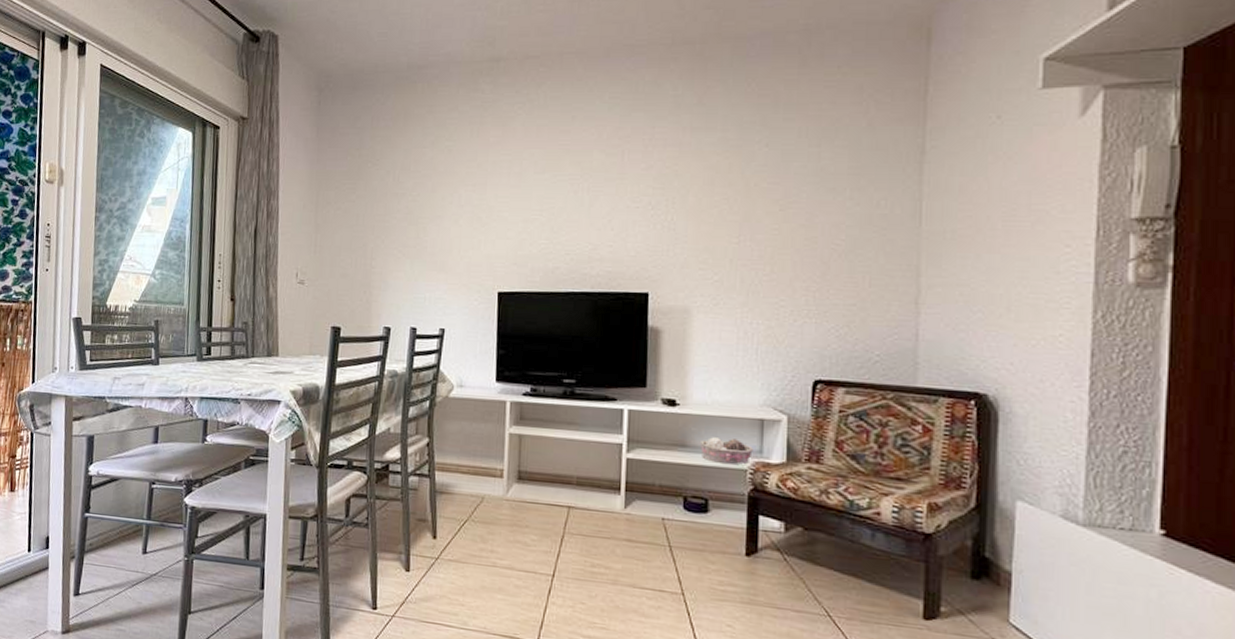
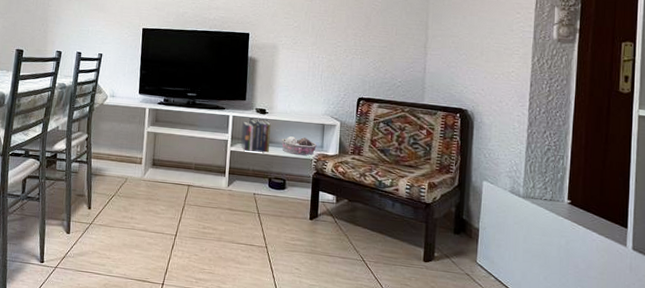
books: none [641,414,684,461] -> present [241,119,271,153]

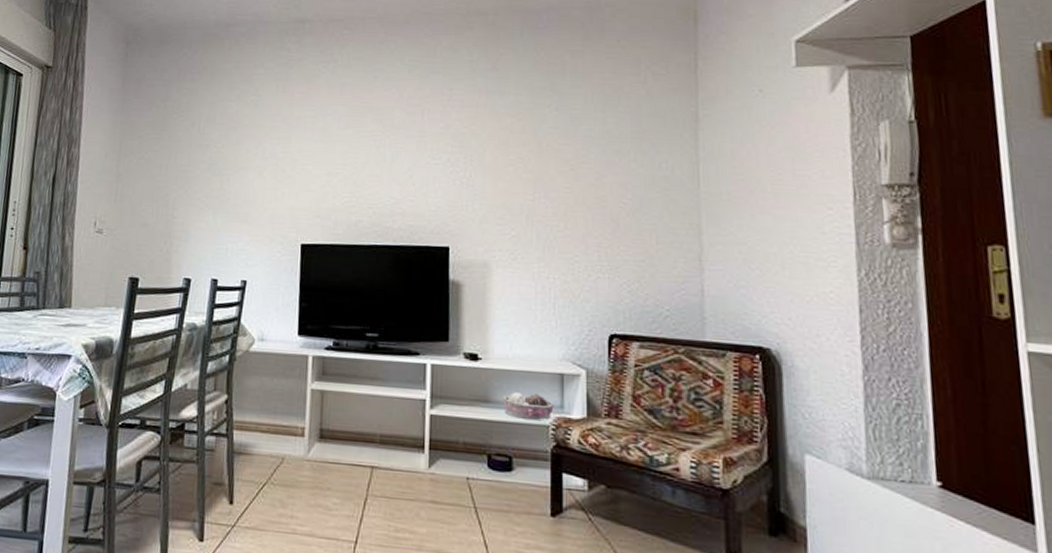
books: present [241,119,271,153] -> none [445,369,486,417]

